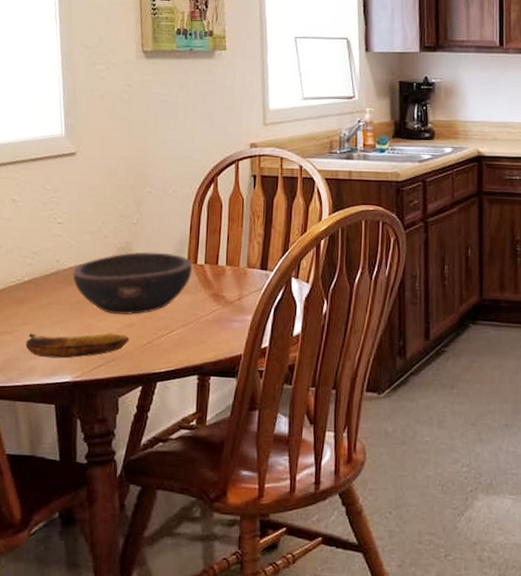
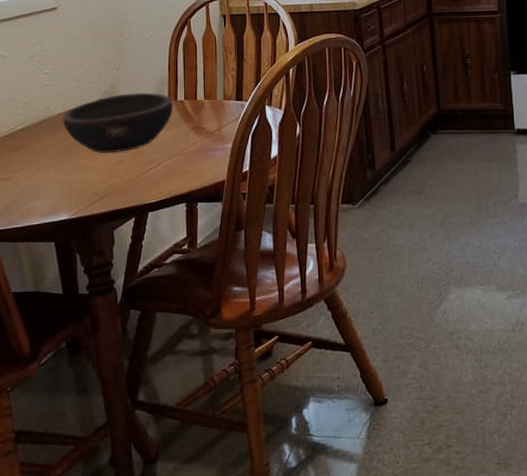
banana: present [25,333,129,359] -> none [23,171,119,199]

